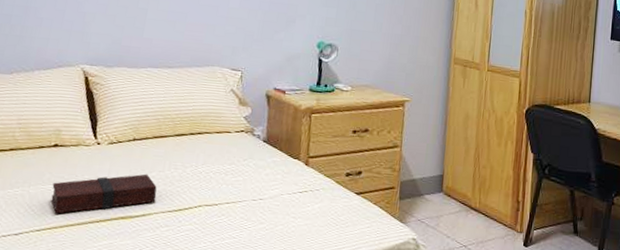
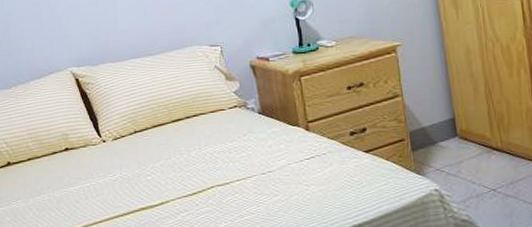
book: present [51,173,157,214] -> none [73,163,170,214]

